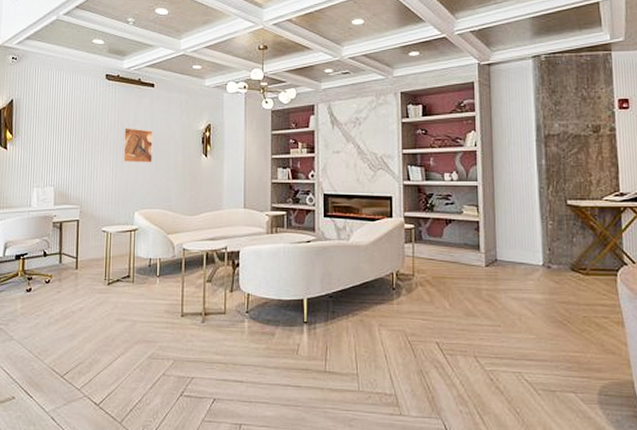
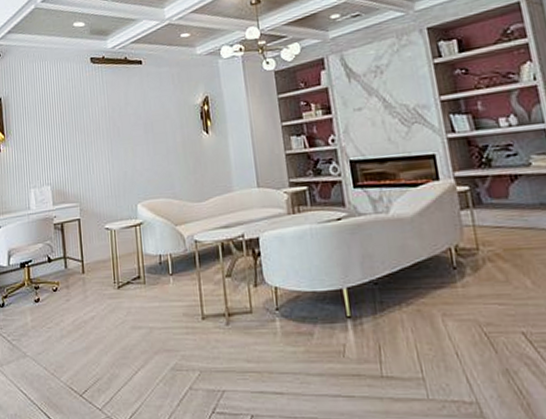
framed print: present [122,128,153,163] -> none [115,111,150,150]

